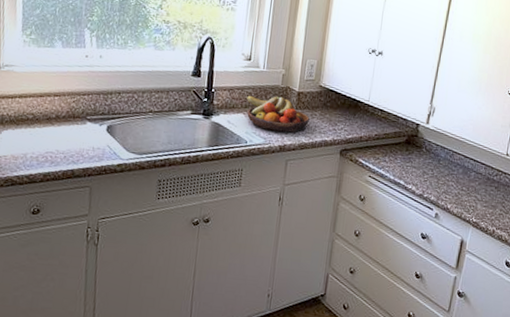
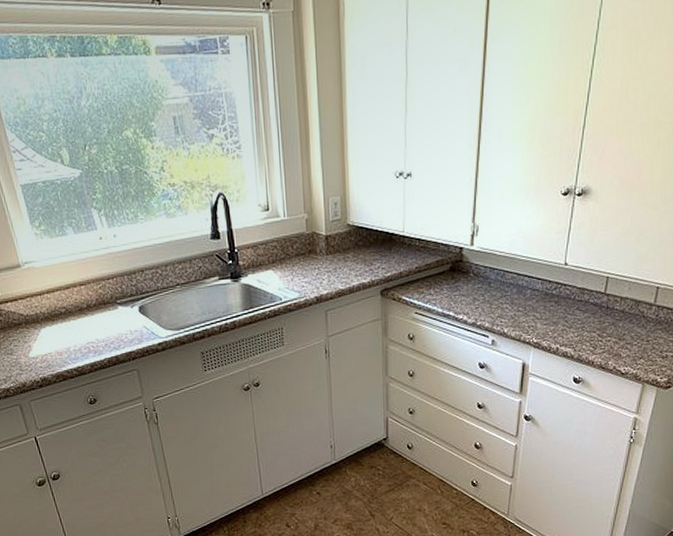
fruit bowl: present [247,96,310,133] -> none [272,244,343,283]

